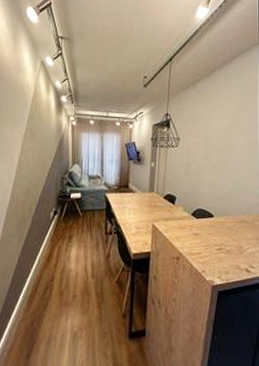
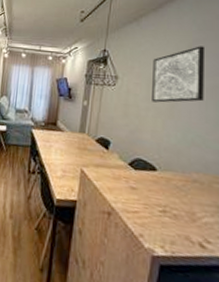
wall art: none [208,107,248,159] -> present [152,46,206,103]

